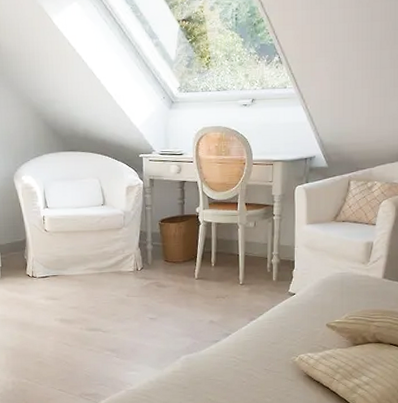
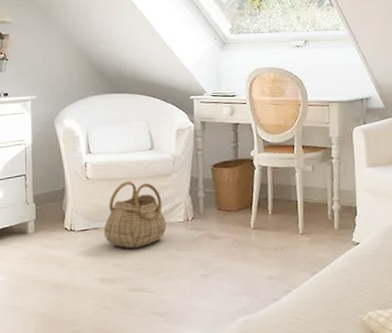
basket: none [61,234,118,294] -> present [103,181,167,249]

